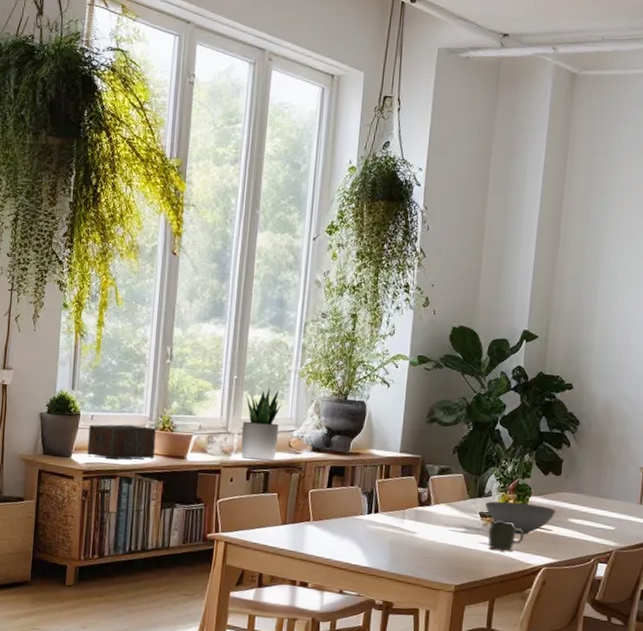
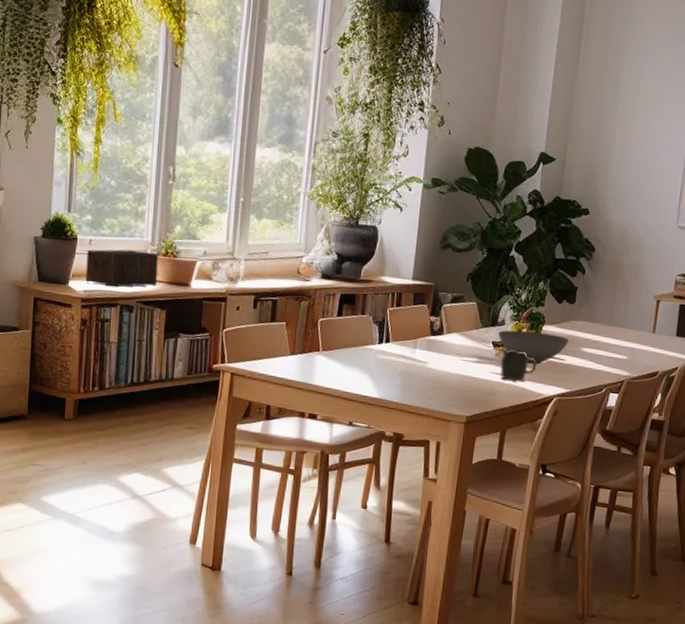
planter: present [241,388,282,461] -> none [248,212,290,288]

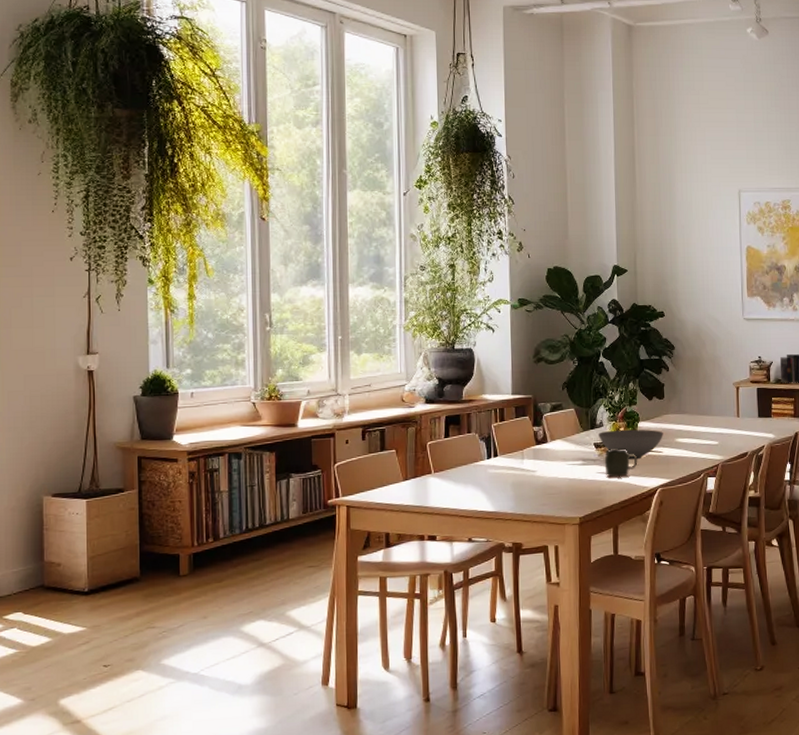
decorative box: present [85,249,158,287] -> none [189,398,264,436]

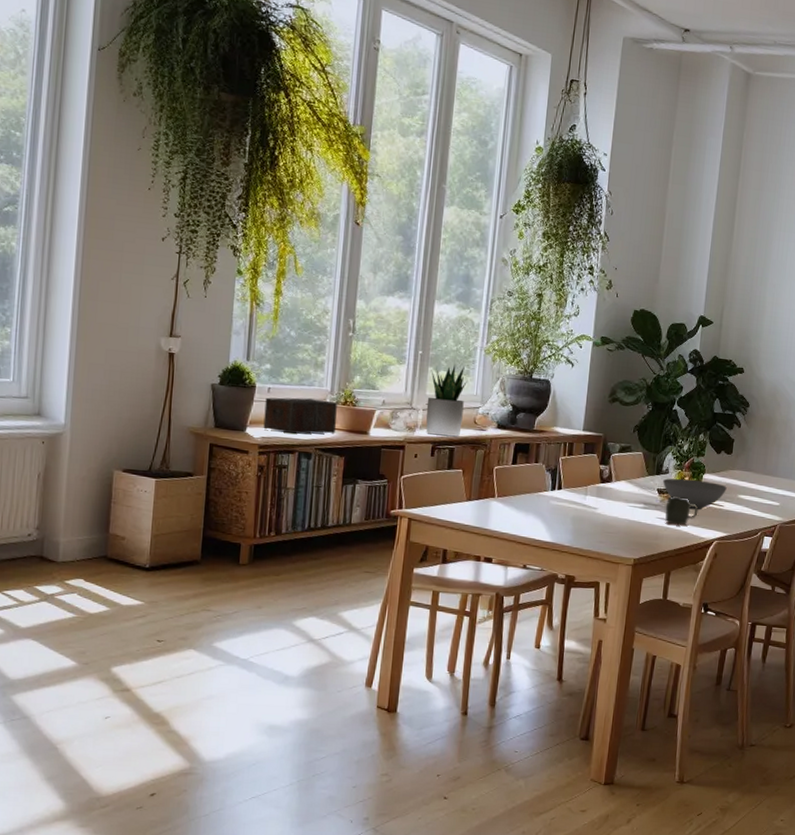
decorative box: none [189,398,264,436] -> present [263,397,337,434]
planter: none [352,345,390,419] -> present [426,365,467,437]

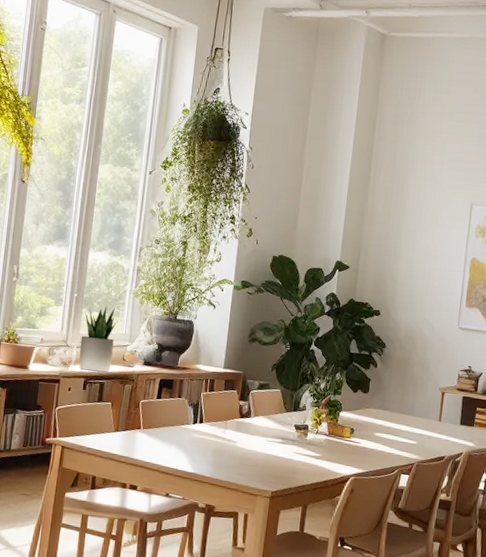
bowl: present [663,478,727,510] -> none [300,415,363,447]
mug: present [664,496,699,526] -> none [301,432,335,461]

